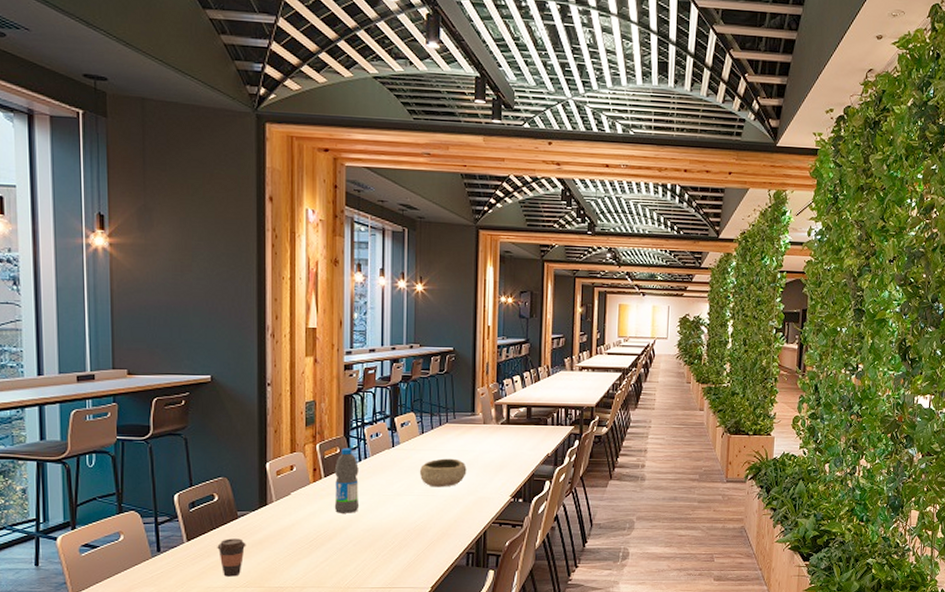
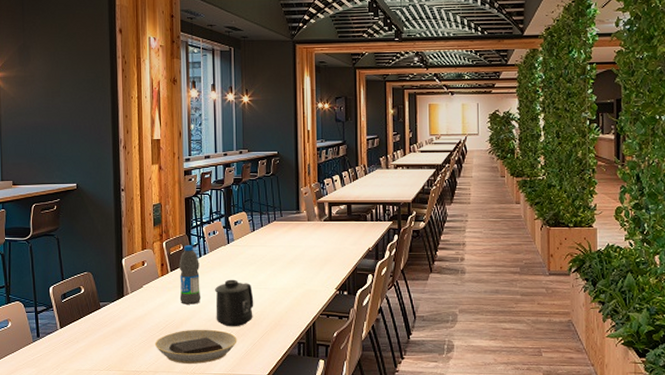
coffee cup: present [217,538,246,577] -> none [84,326,108,361]
plate: none [303,540,399,577] -> present [154,329,237,364]
mug: none [375,486,420,537] -> present [214,279,254,327]
bowl: present [419,458,467,487] -> none [252,254,295,281]

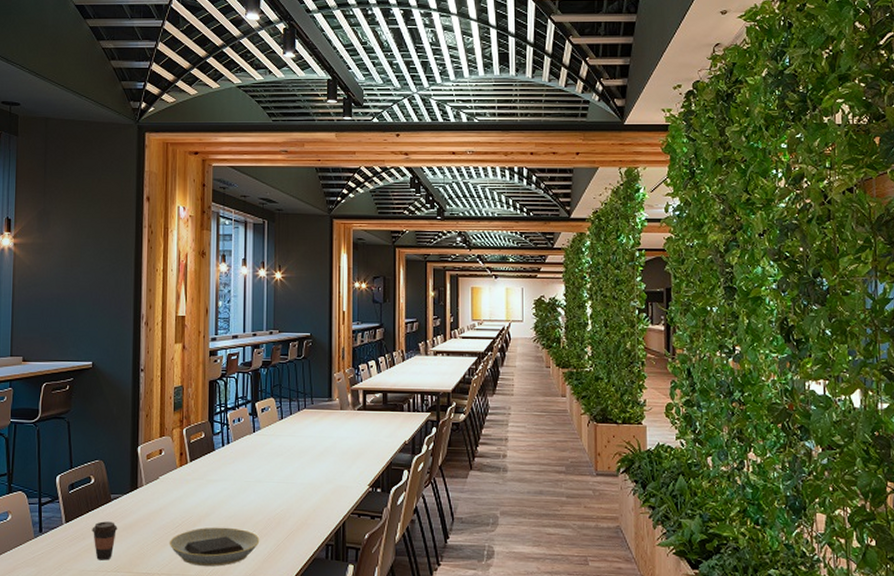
coffee cup: none [84,326,108,361] -> present [92,521,118,561]
water bottle: present [179,245,201,304] -> none [198,433,222,499]
mug: present [214,279,254,327] -> none [236,472,280,526]

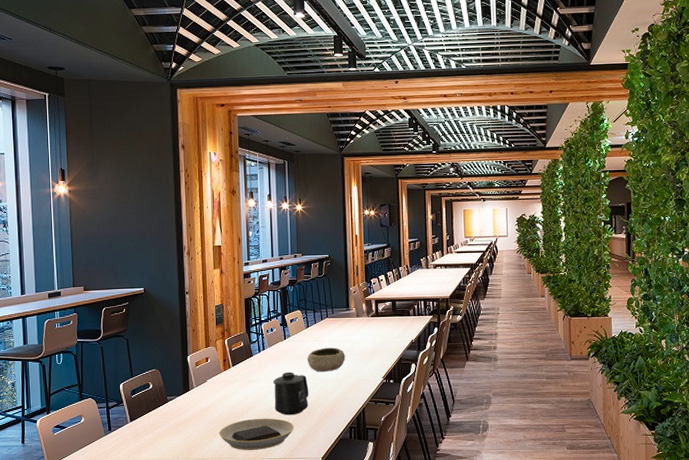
coffee cup: present [92,521,118,561] -> none [153,419,175,450]
mug: none [236,472,280,526] -> present [272,372,309,415]
bowl: none [279,444,325,475] -> present [307,347,345,372]

